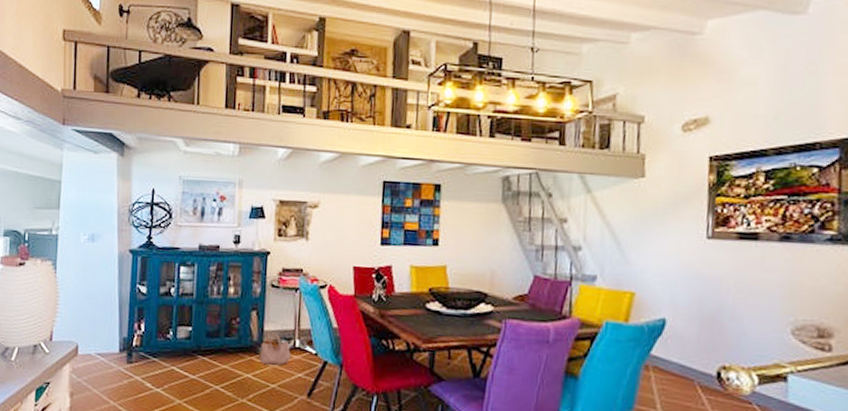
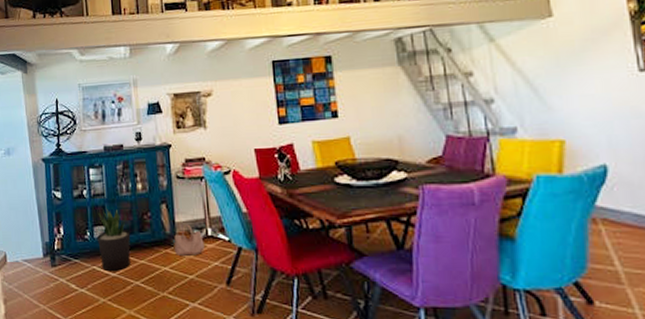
planter: none [180,308,216,374] -> present [97,208,131,272]

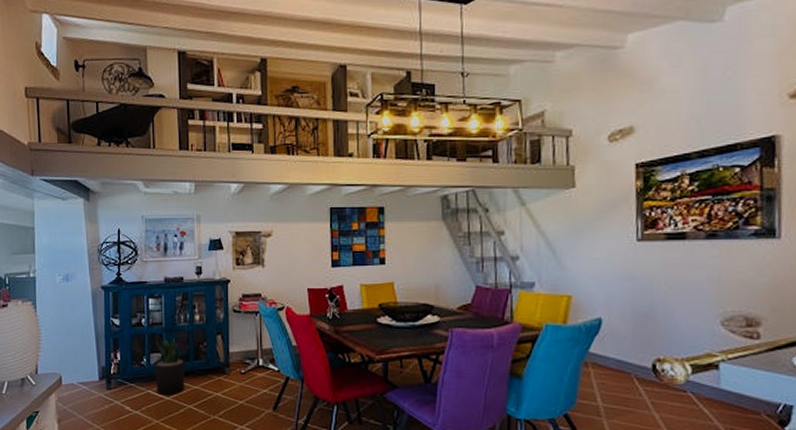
handbag: present [174,224,206,256] -> none [226,354,256,383]

